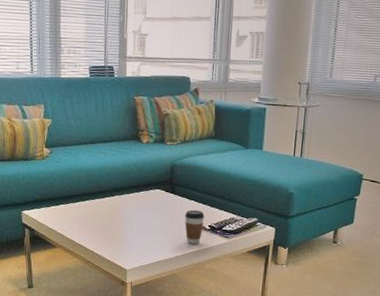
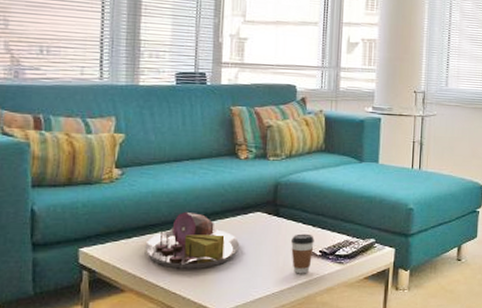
serving tray: none [70,186,143,234] -> present [145,211,240,269]

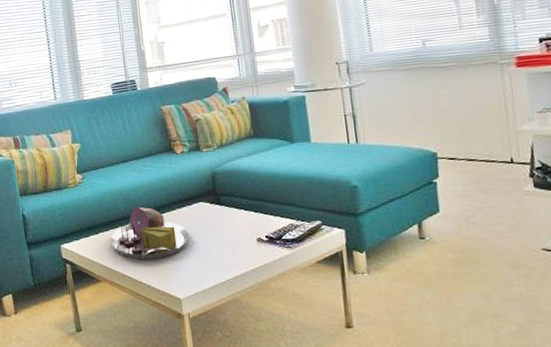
coffee cup: present [290,233,314,274] -> none [235,219,260,261]

